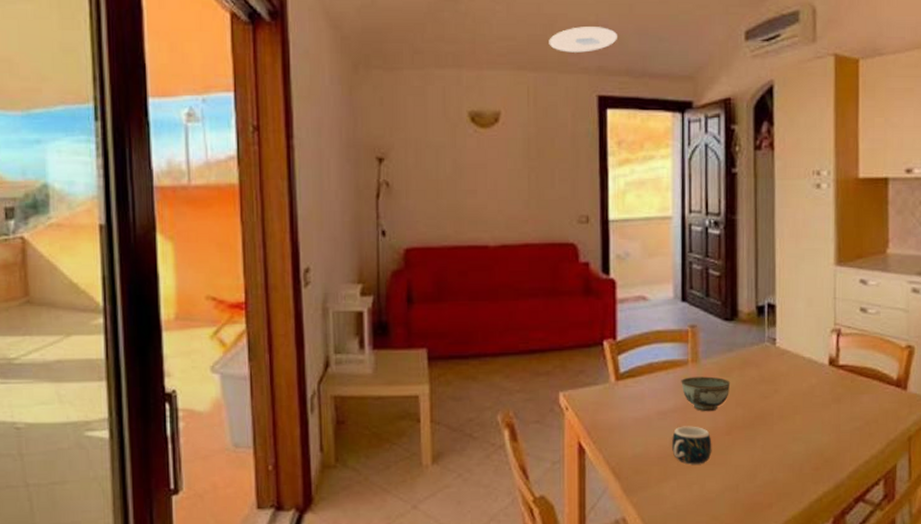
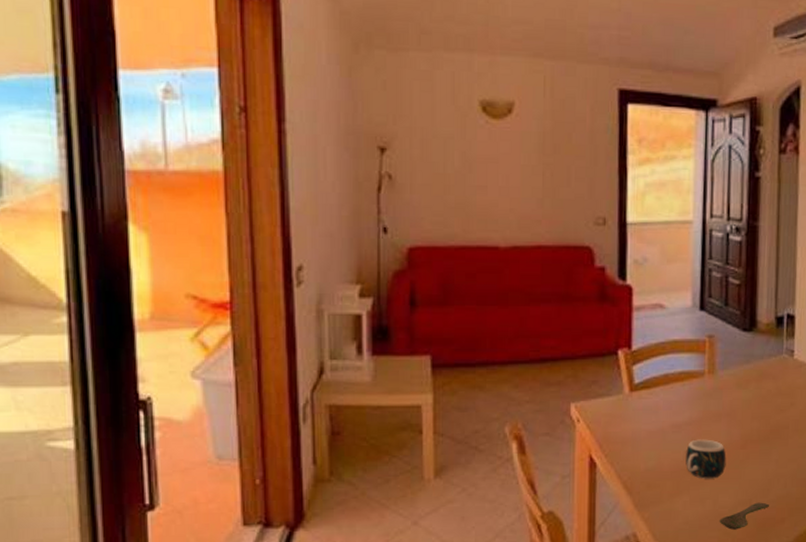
ceiling light: present [549,27,617,53] -> none [568,13,641,42]
bowl: present [681,376,731,411] -> none [697,388,747,424]
spoon: none [707,487,756,515] -> present [719,502,769,530]

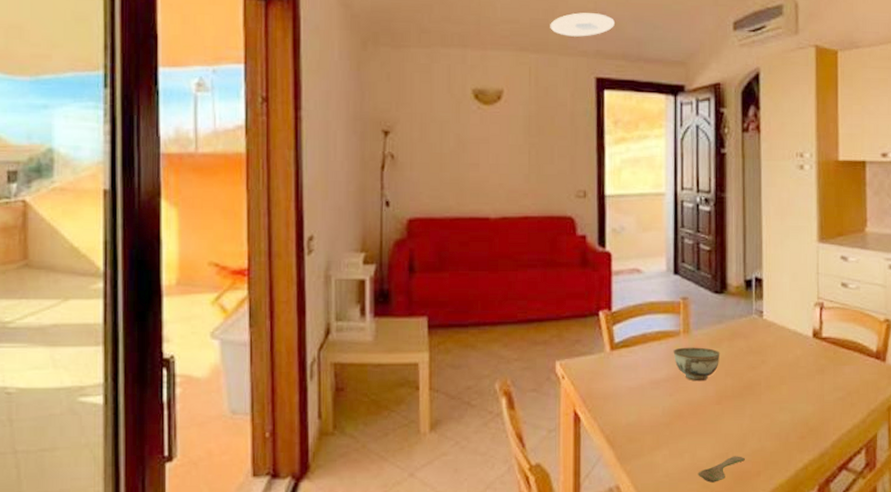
ceiling light: none [568,13,641,42] -> present [550,12,614,37]
mug: present [686,439,727,479] -> none [664,395,703,433]
bowl: none [697,388,747,424] -> present [673,347,720,381]

